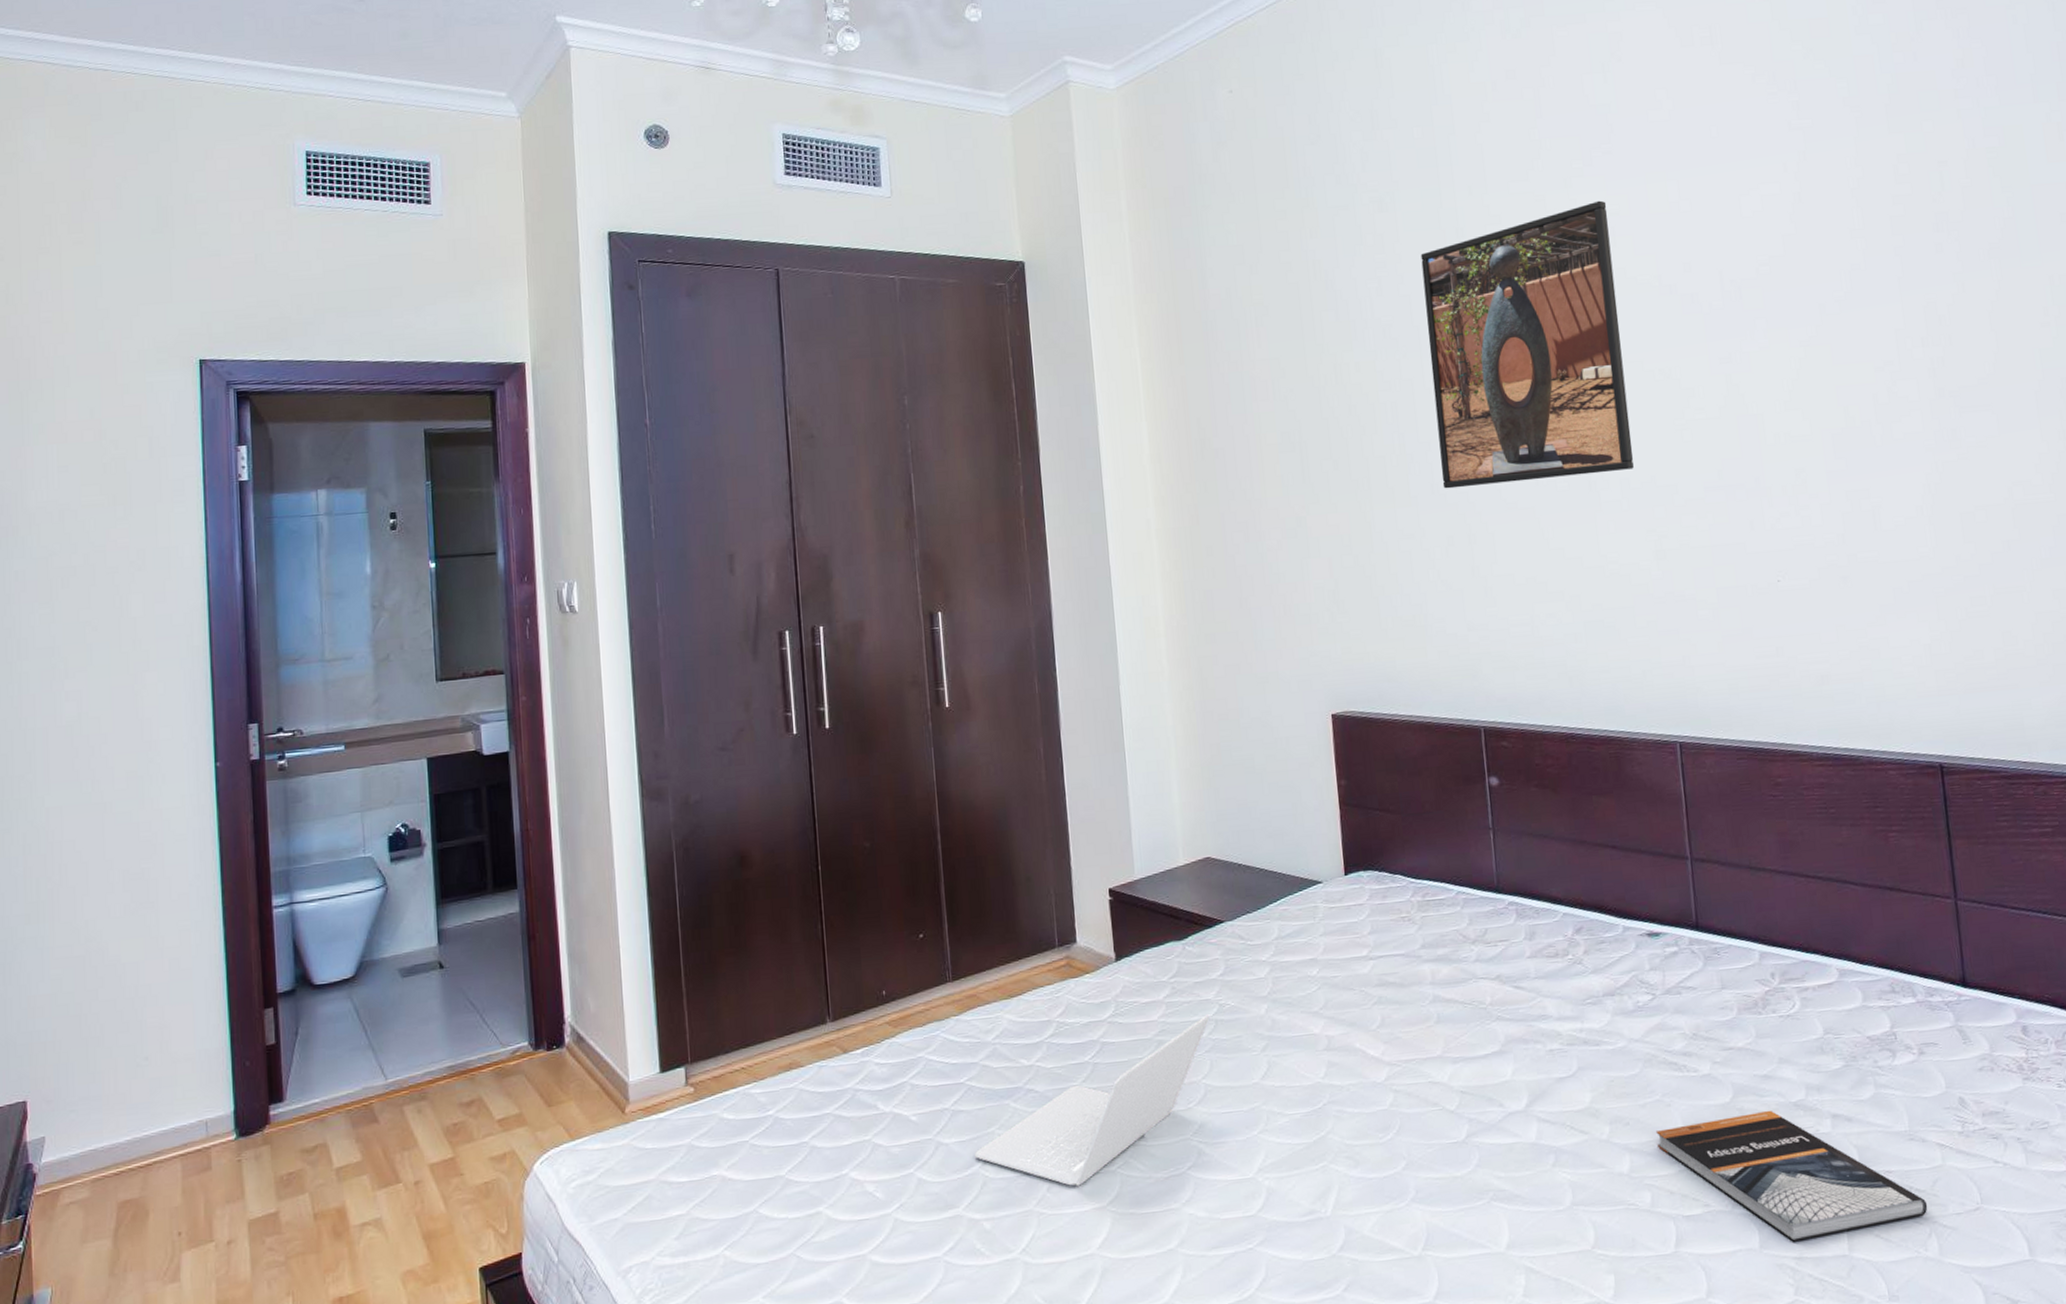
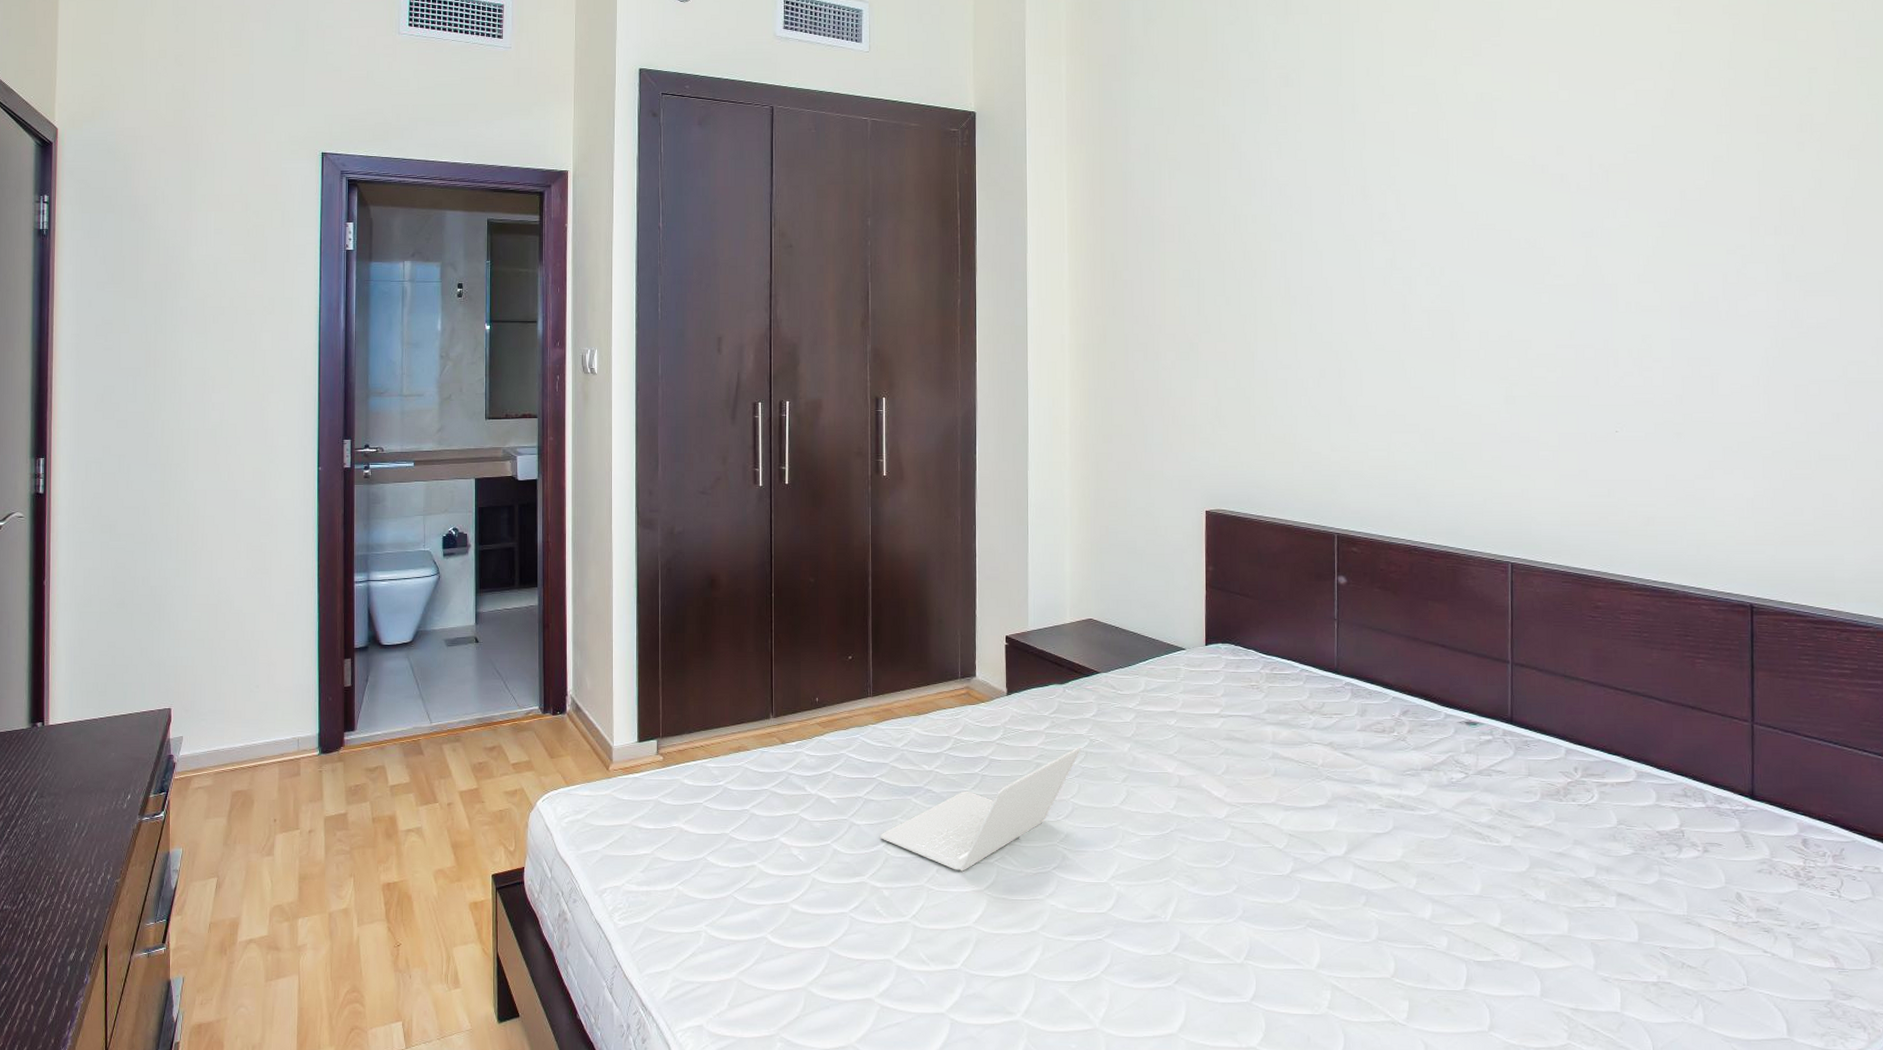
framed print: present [1420,200,1634,489] -> none [1318,87,1494,329]
book: present [1656,1110,1928,1242] -> none [1458,882,1697,995]

